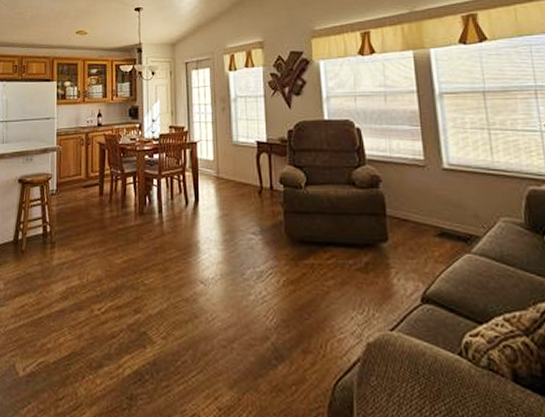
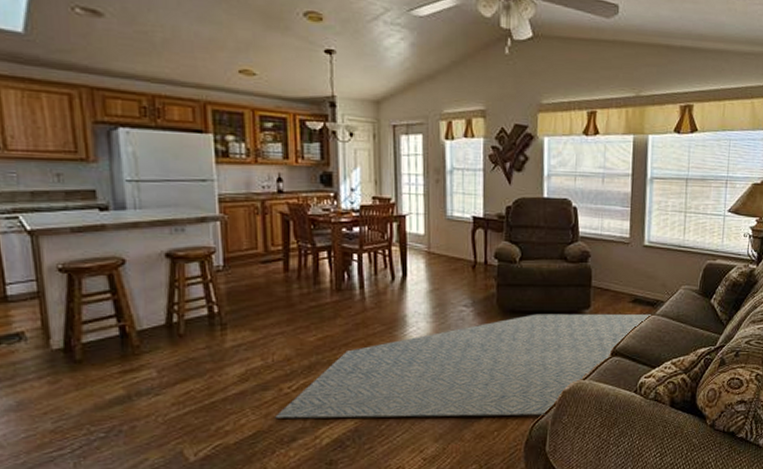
rug: none [87,245,465,373] -> present [275,313,651,419]

